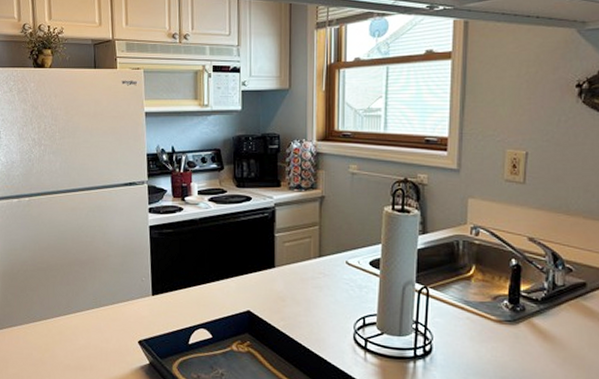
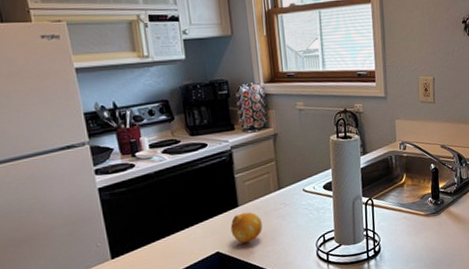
fruit: none [264,275,297,308] -> present [230,212,262,243]

